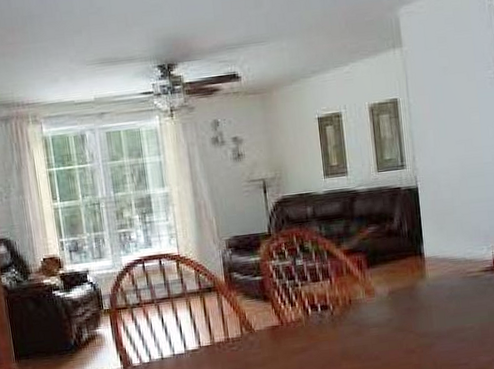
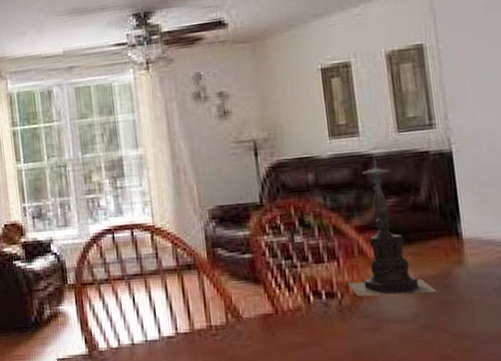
candle holder: none [338,192,405,308] -> present [348,156,437,297]

